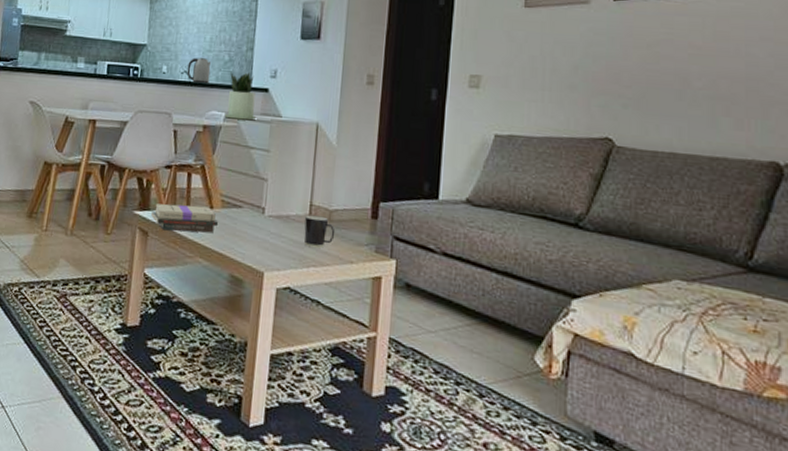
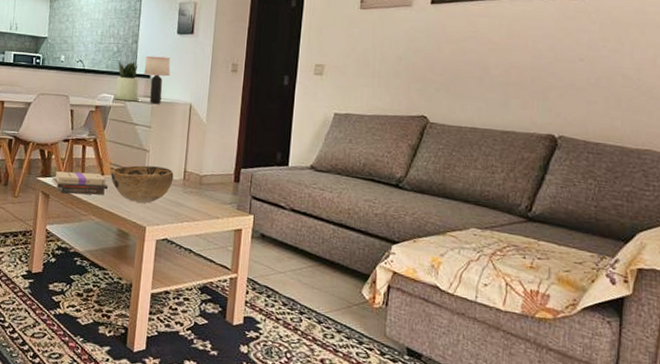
kettle: present [186,57,212,84] -> none [81,48,103,71]
decorative bowl: none [221,197,298,244] -> present [111,165,174,204]
table lamp: none [260,65,293,123] -> present [143,56,171,104]
mug: present [303,215,335,248] -> none [179,179,205,206]

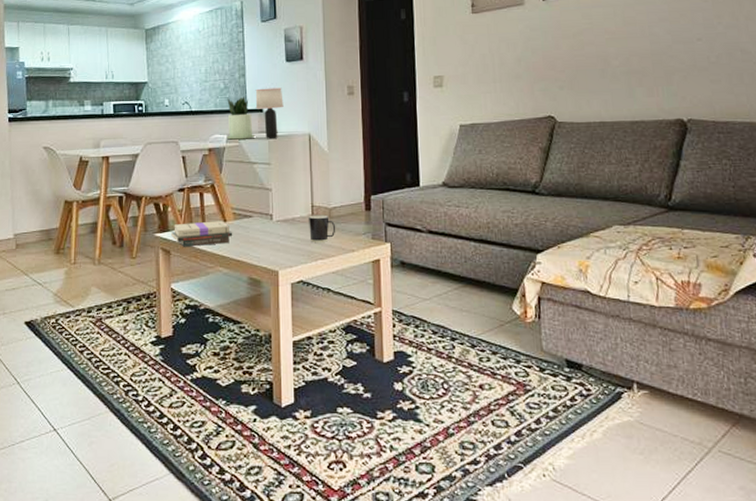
decorative bowl: present [111,165,174,204] -> none [234,205,301,246]
mug: none [179,179,205,206] -> present [308,214,336,242]

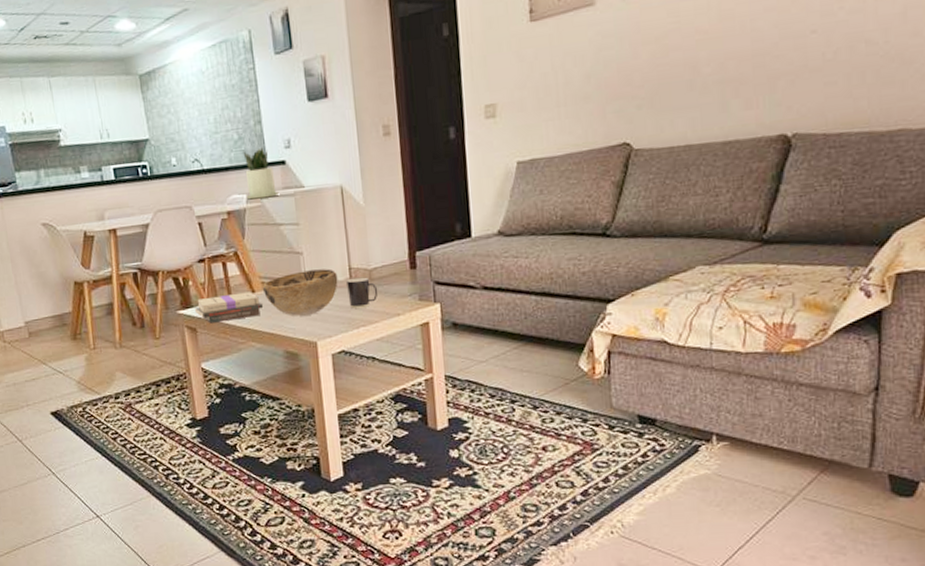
decorative bowl: none [234,205,301,246] -> present [263,268,338,316]
table lamp: present [255,87,284,139] -> none [274,133,309,195]

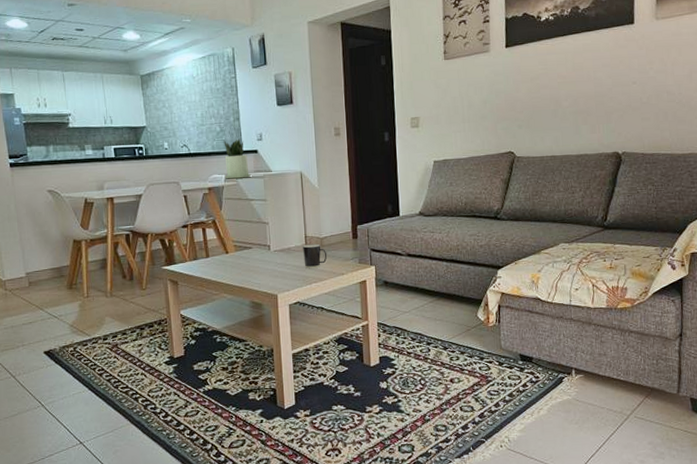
books: present [195,292,264,323] -> none [178,253,235,278]
decorative bowl: present [263,268,338,316] -> none [235,236,296,273]

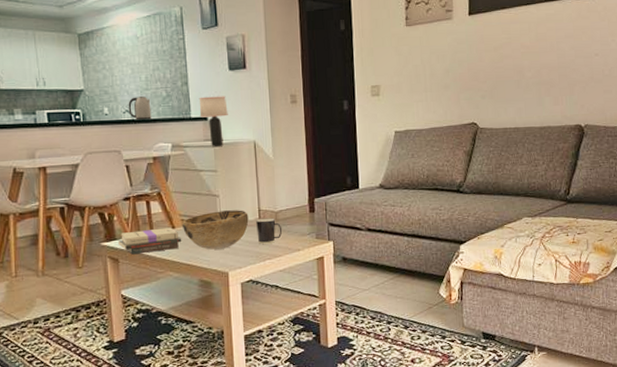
books: none [178,253,235,278] -> present [118,227,182,255]
kettle: none [185,131,207,154] -> present [128,95,152,120]
planter: present [223,138,252,179] -> none [170,105,201,148]
decorative bowl: none [235,236,296,273] -> present [183,210,249,250]
table lamp: none [249,130,277,177] -> present [199,96,228,146]

